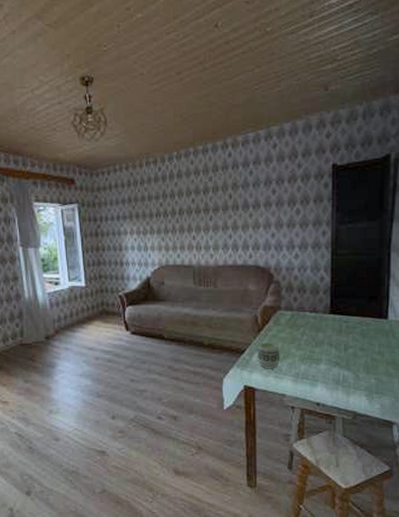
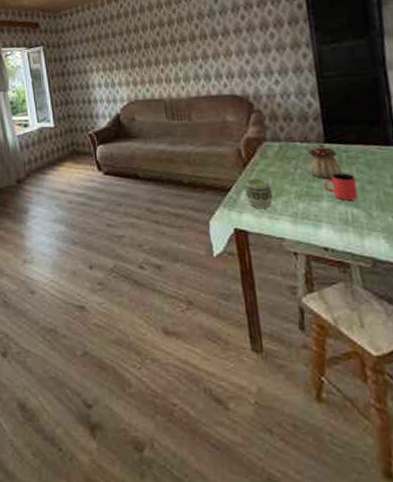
teapot: none [312,314,340,345] -> present [307,144,341,179]
cup: none [324,340,351,364] -> present [323,173,358,201]

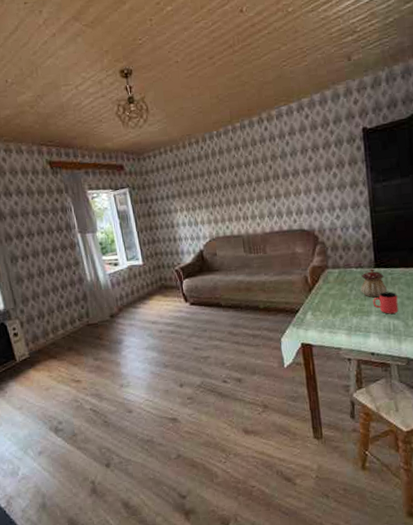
cup: present [245,178,273,209] -> none [310,300,333,326]

